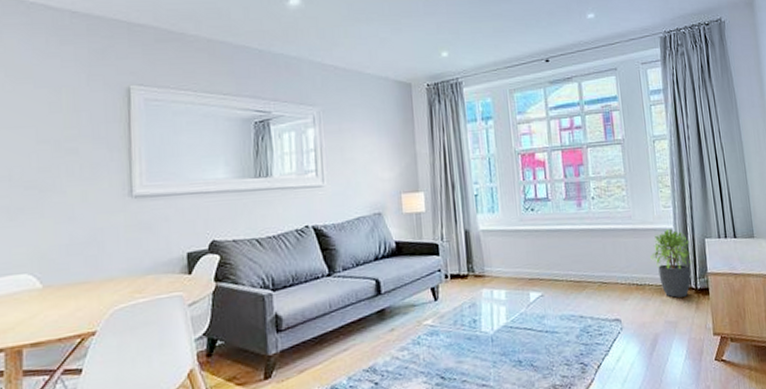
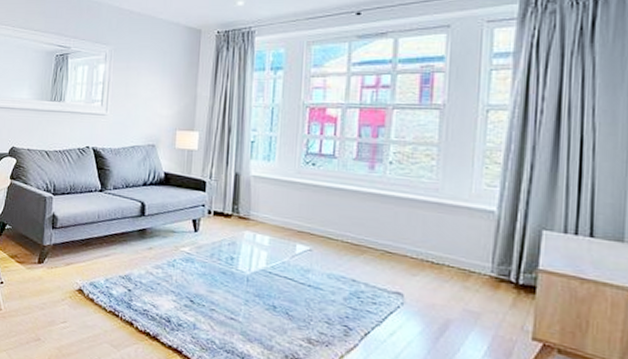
potted plant: present [650,229,693,298] -> none [457,211,518,289]

